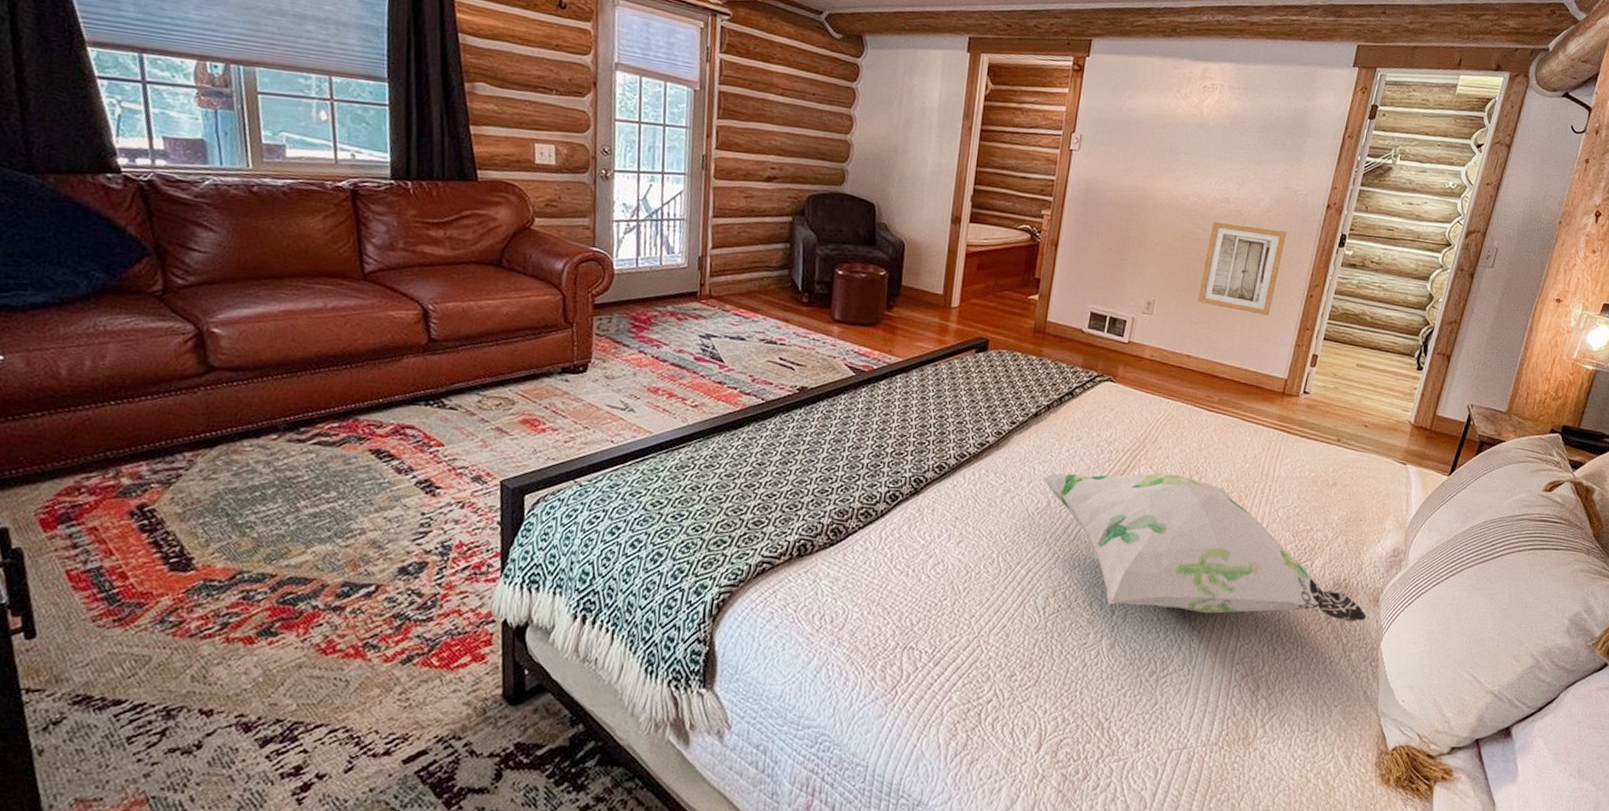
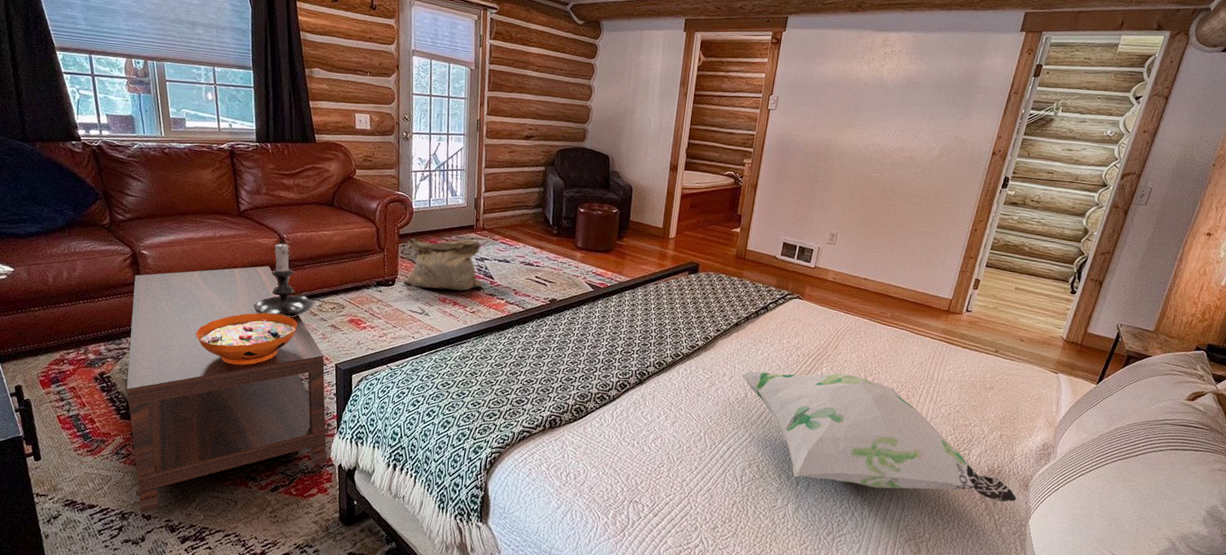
coffee table: none [180,348,487,708] -> present [126,266,327,514]
decorative bowl: none [291,412,447,487] -> present [195,312,298,365]
candle holder: none [381,312,474,419] -> present [253,239,316,318]
bag: none [598,309,709,379] -> present [403,238,483,291]
wall art: present [1197,221,1287,316] -> none [874,167,956,246]

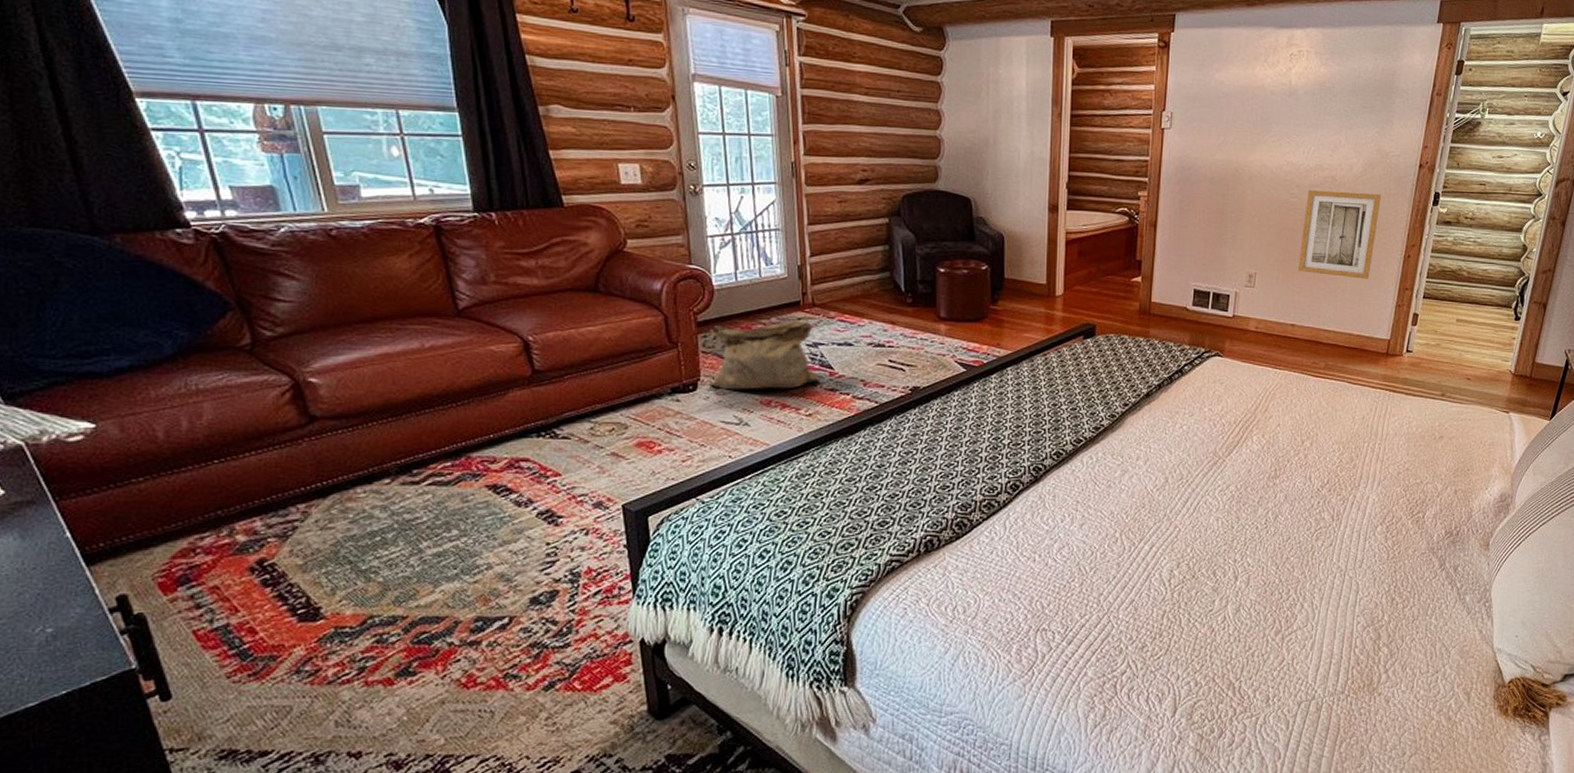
coffee table: present [126,266,327,514] -> none [300,382,622,751]
decorative bowl: present [195,312,298,365] -> none [406,447,561,523]
candle holder: present [253,239,316,318] -> none [492,343,586,450]
decorative pillow: present [741,371,1017,503] -> none [1158,440,1478,571]
wall art: none [874,167,956,246] -> present [1297,189,1382,279]

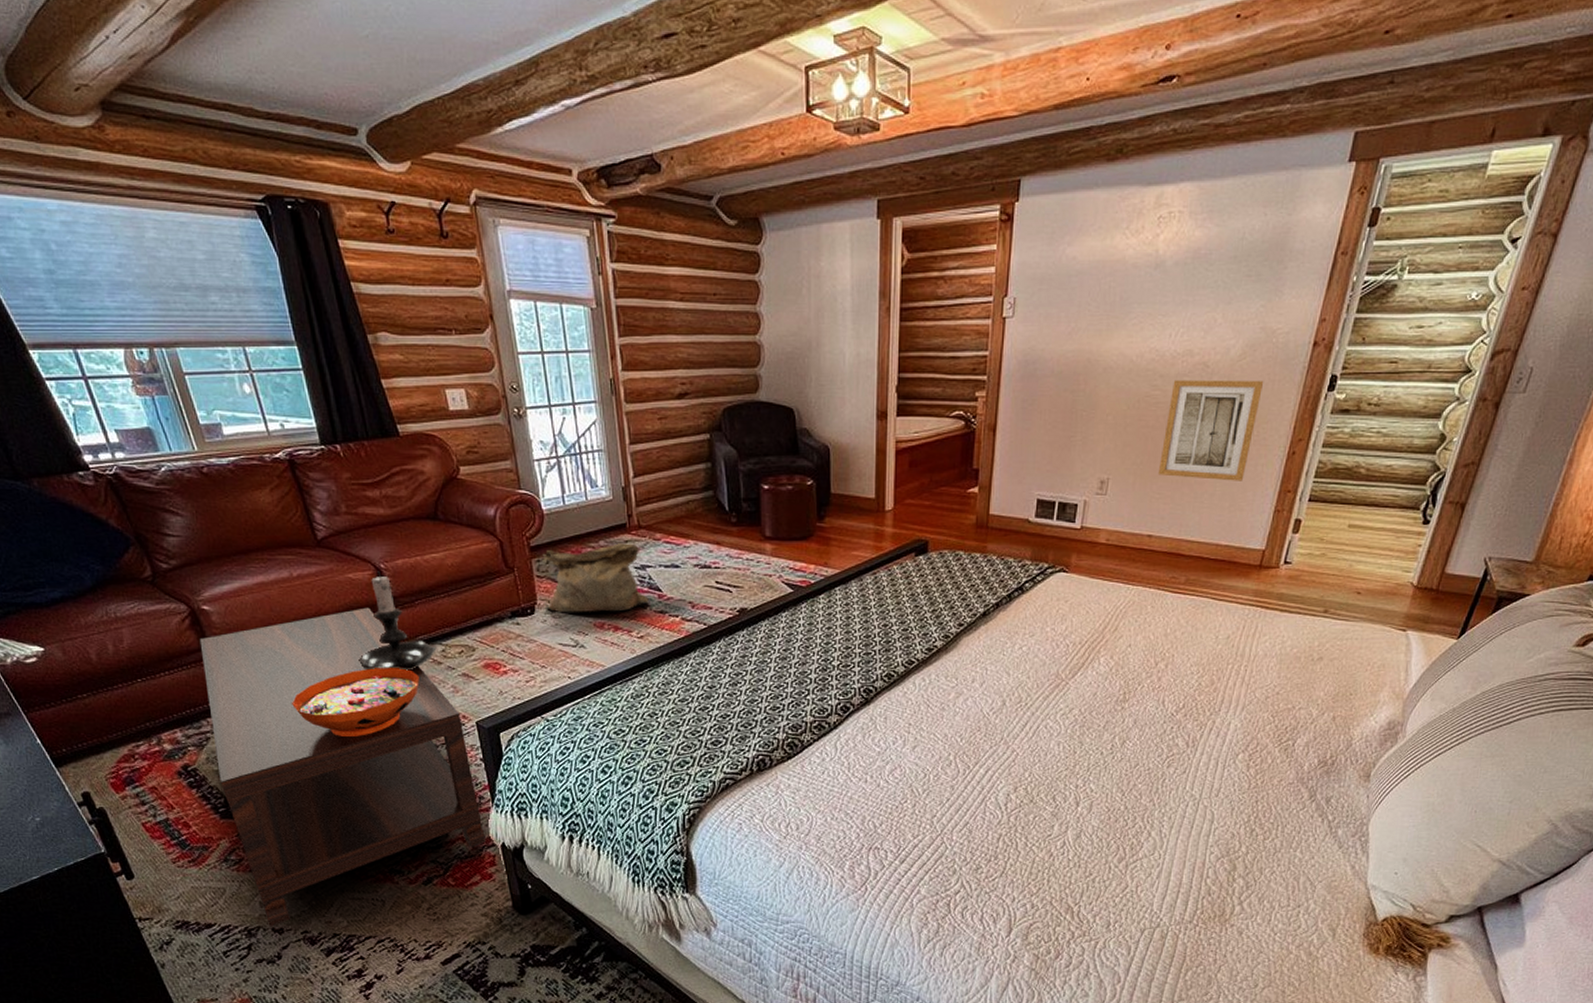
coffee table: none [300,382,622,751] -> present [199,607,486,927]
decorative bowl: none [406,447,561,523] -> present [292,668,419,736]
candle holder: none [492,343,586,450] -> present [359,571,438,671]

